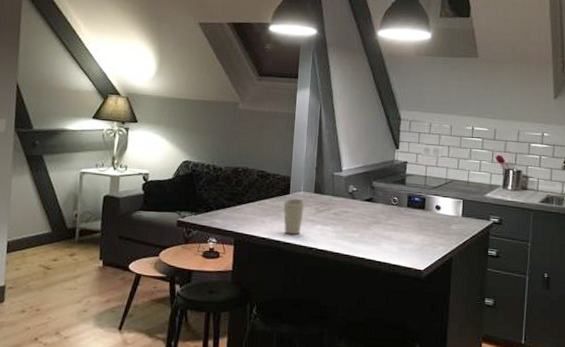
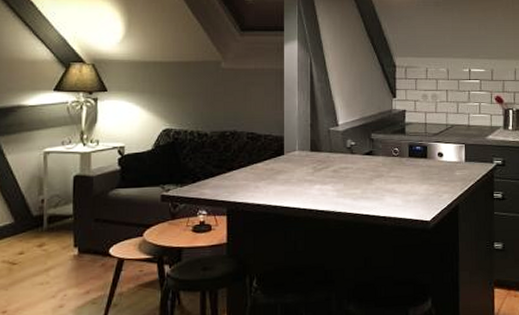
cup: present [283,198,304,235] -> none [278,159,300,198]

